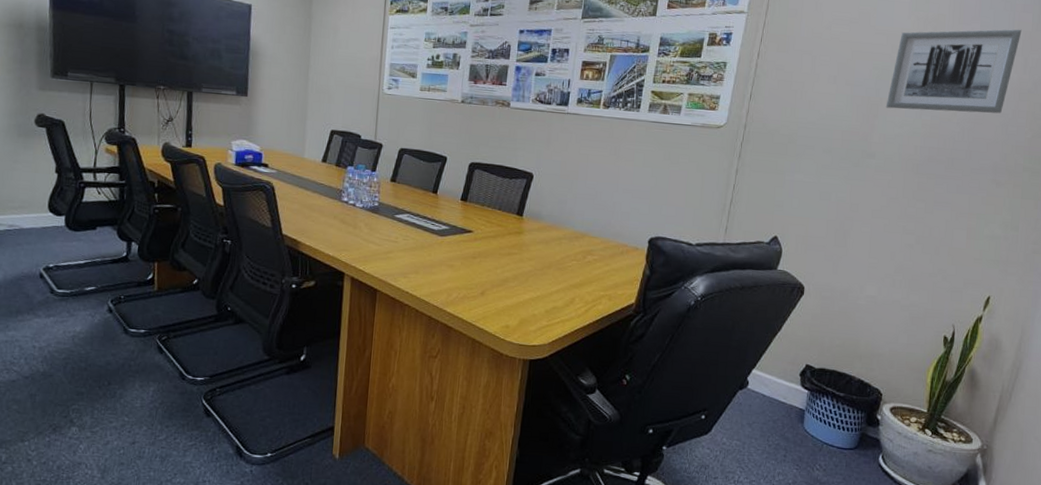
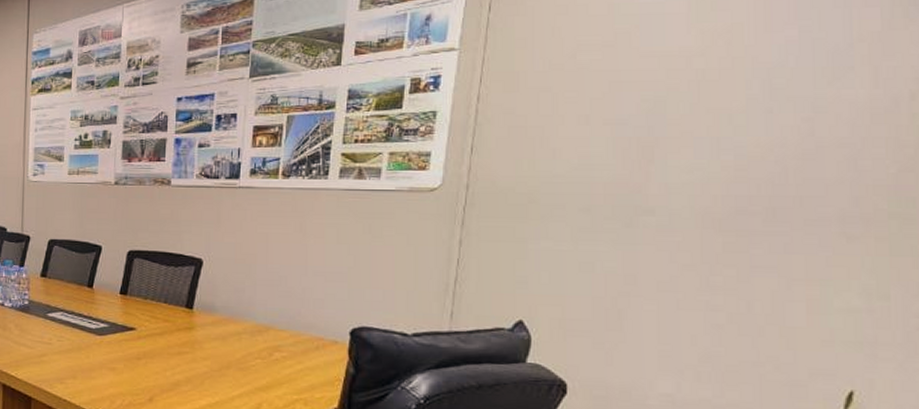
wall art: present [885,29,1022,114] -> none [664,30,866,150]

